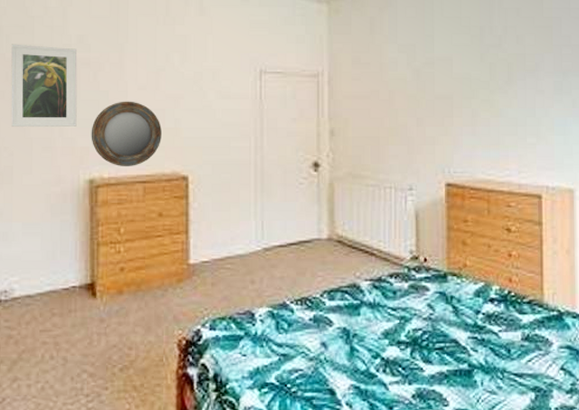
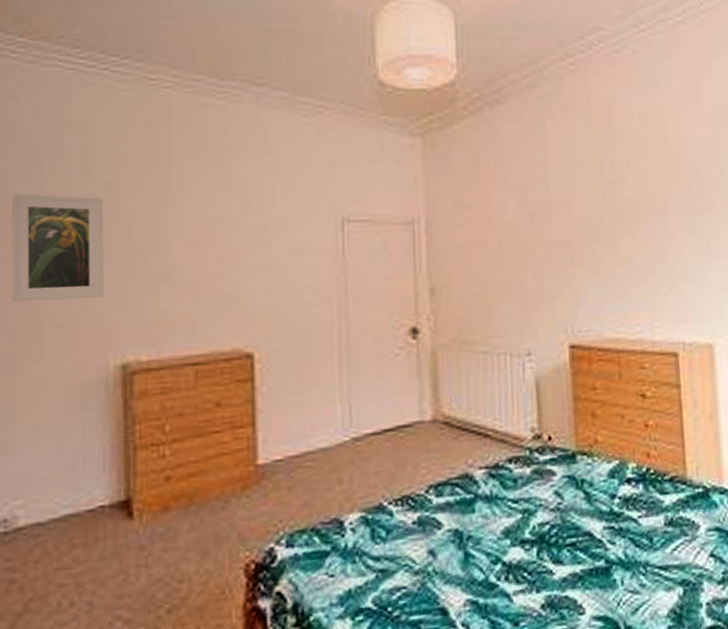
home mirror: present [91,101,162,166] -> none [123,262,218,346]

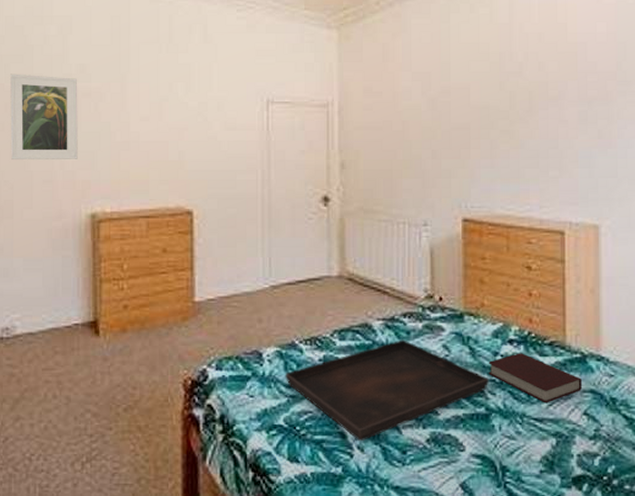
serving tray: none [372,489,608,617] -> present [285,339,489,442]
book: none [605,492,707,548] -> present [488,353,582,403]

